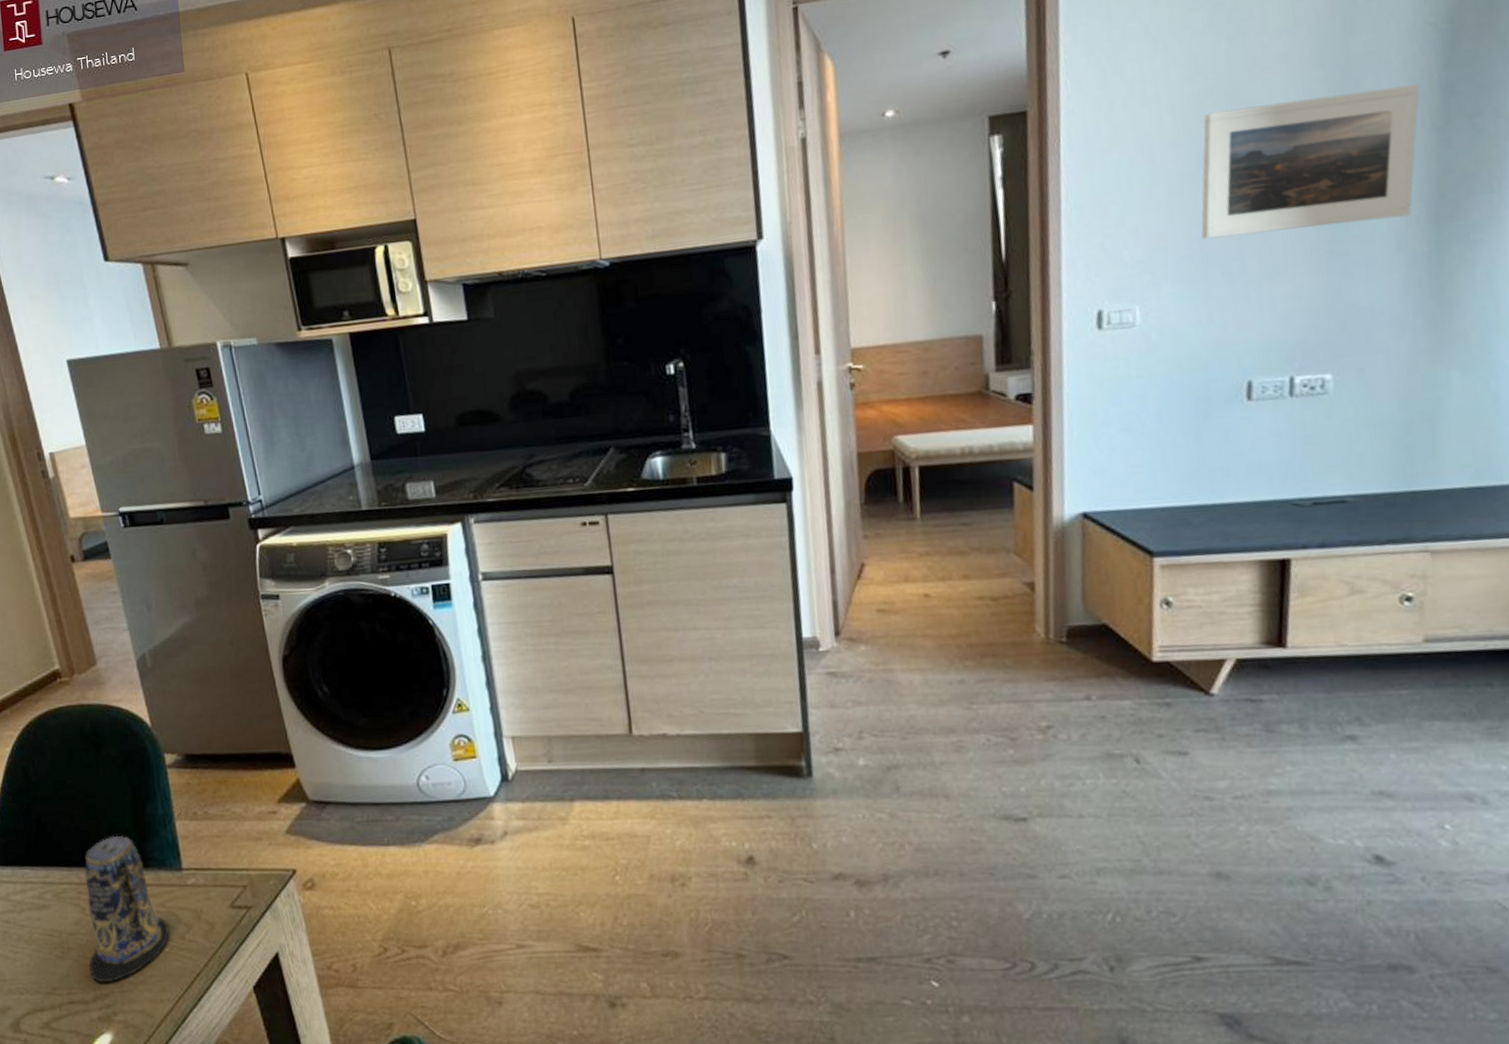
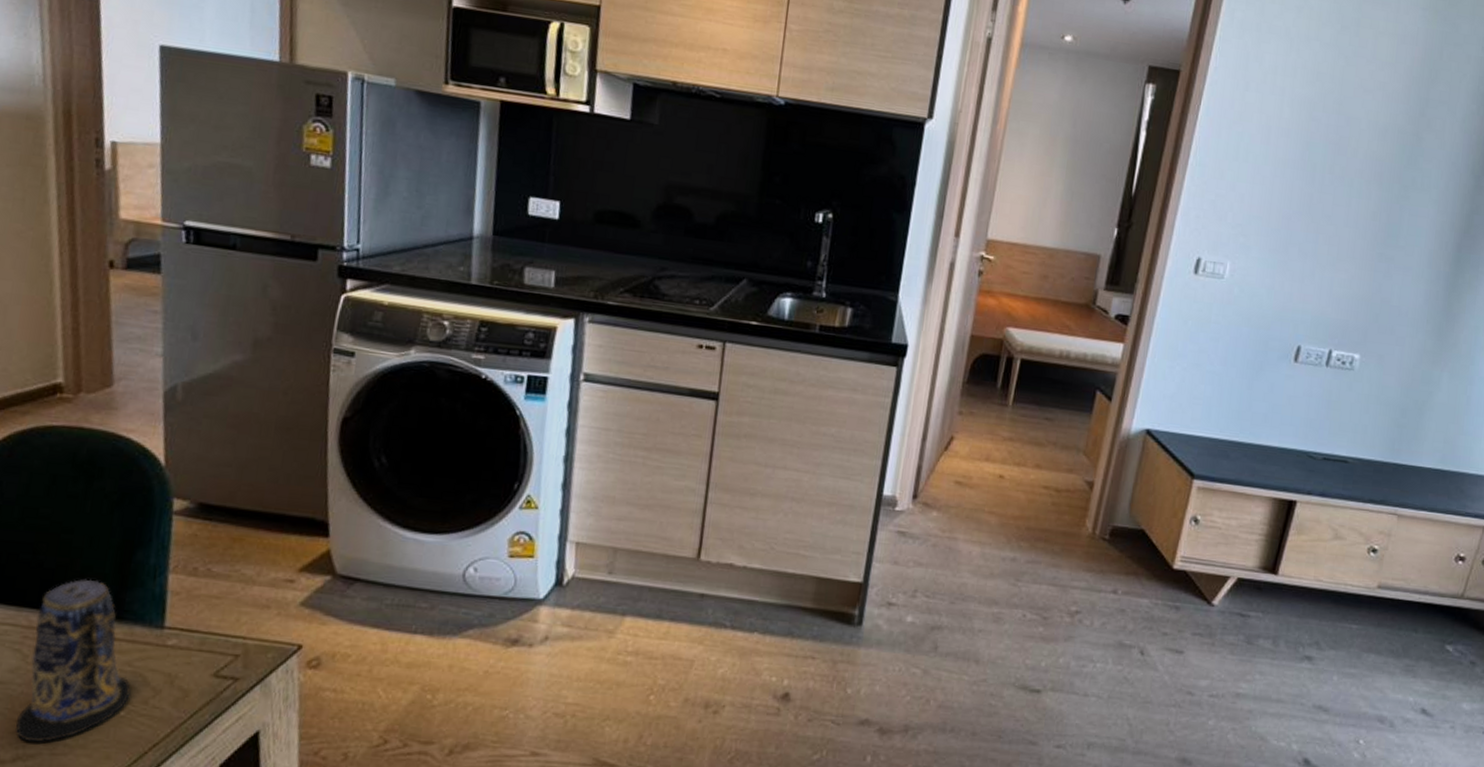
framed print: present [1201,84,1420,240] -> none [1290,114,1471,241]

